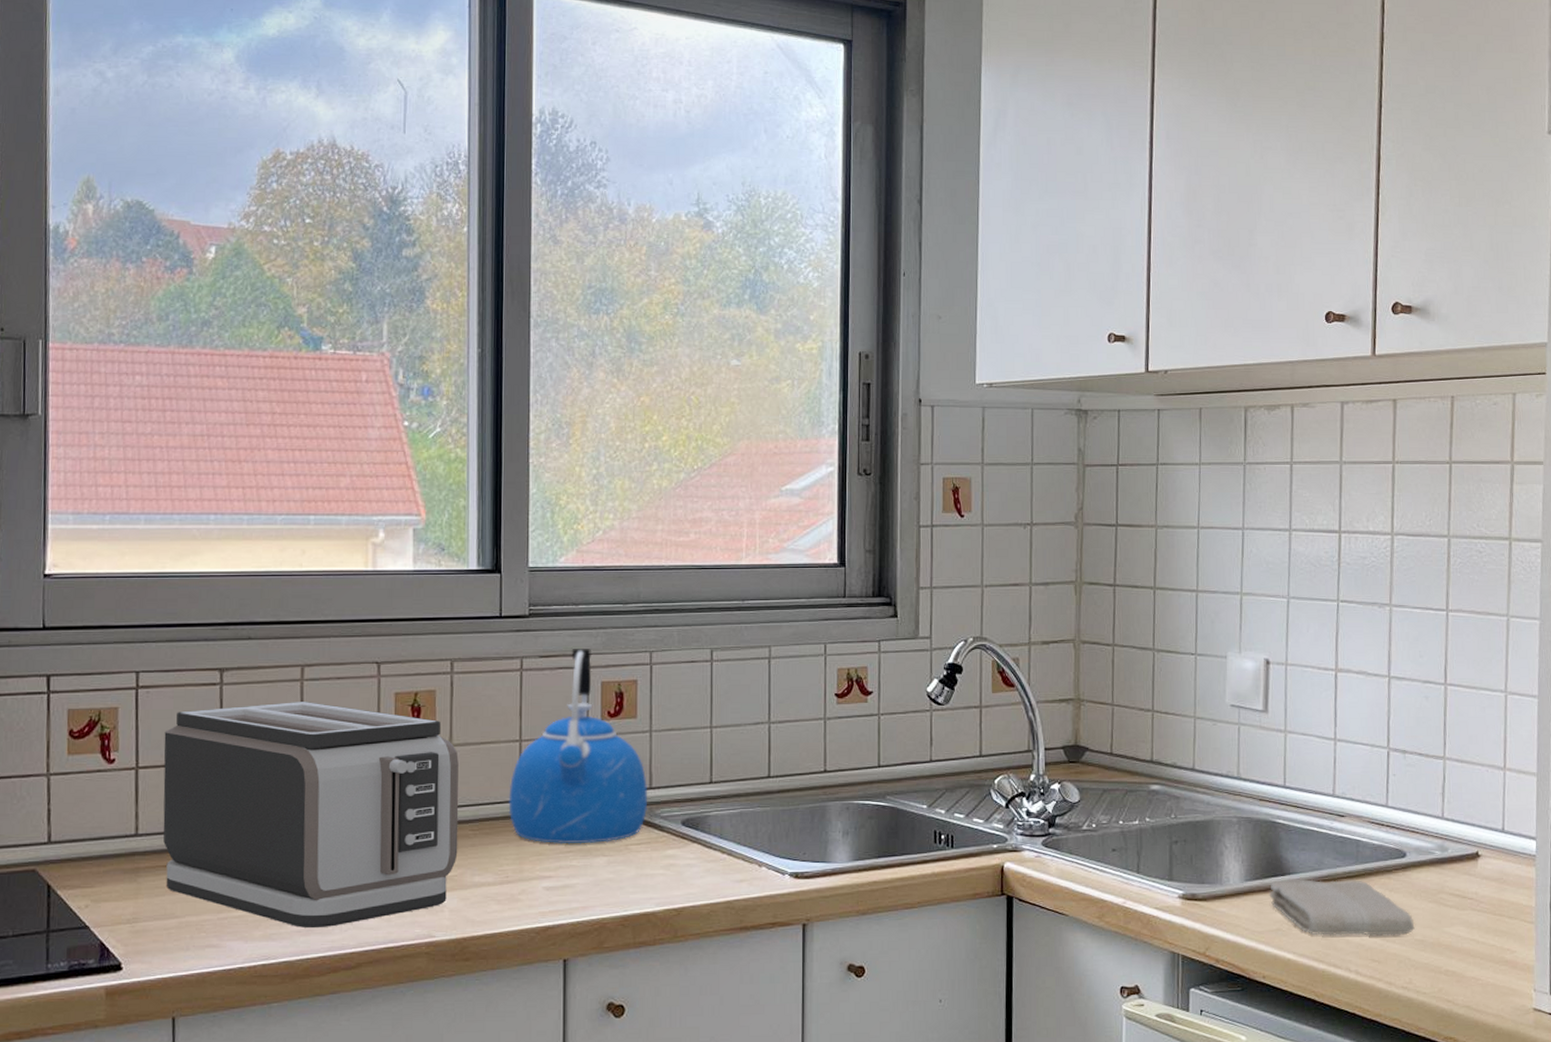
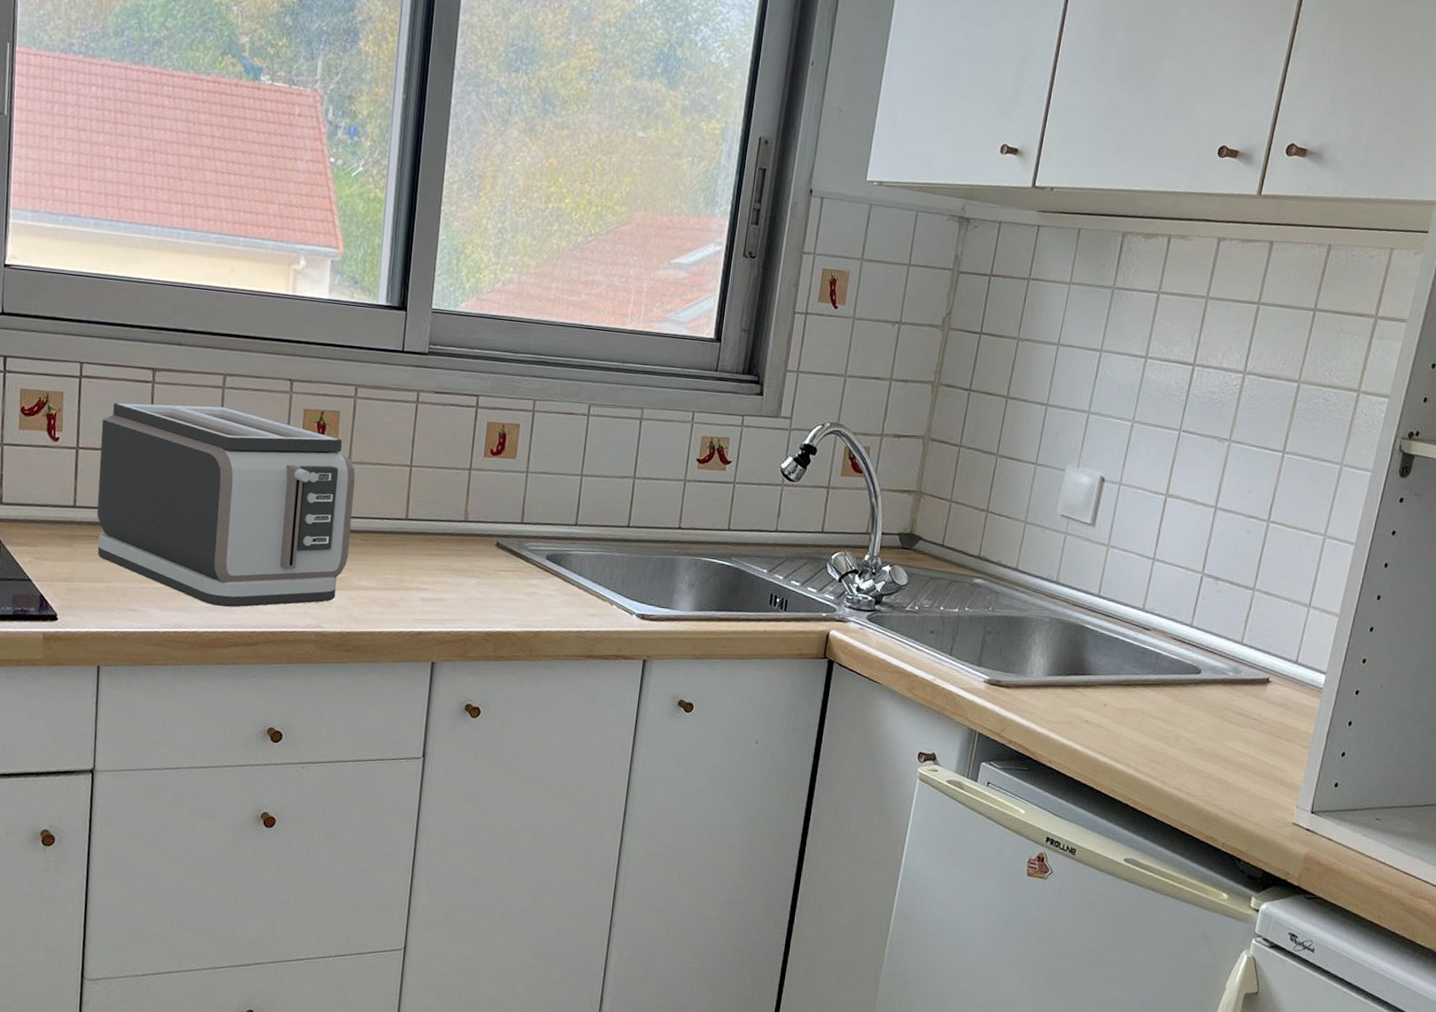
kettle: present [508,649,647,844] -> none [395,389,519,566]
washcloth: present [1269,878,1415,937] -> none [1067,678,1197,743]

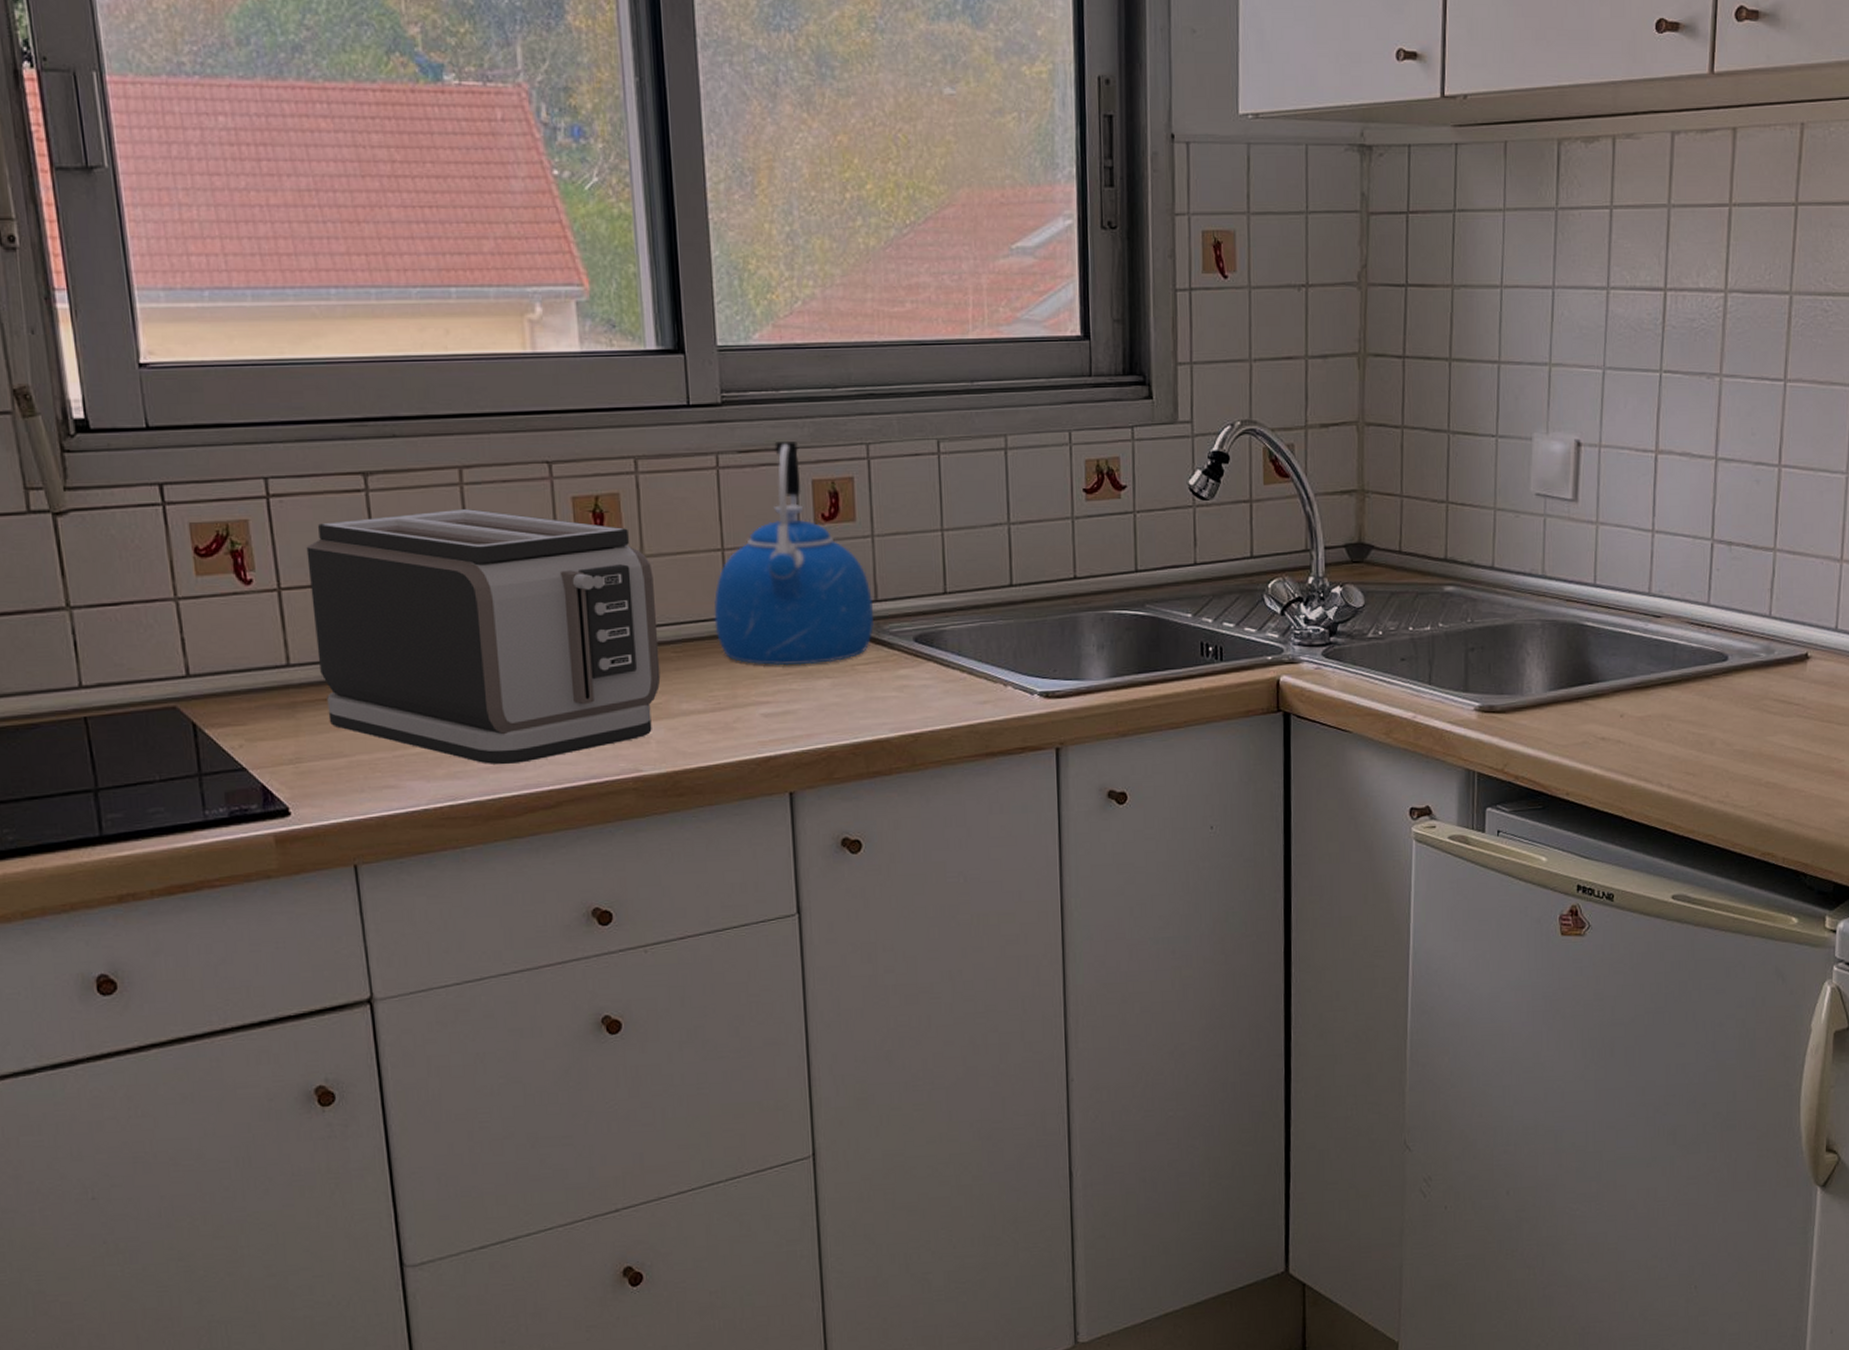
kettle: none [395,389,519,566] -> present [714,441,874,666]

